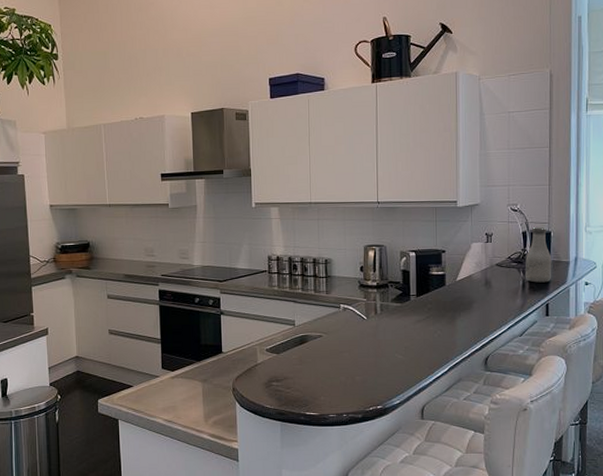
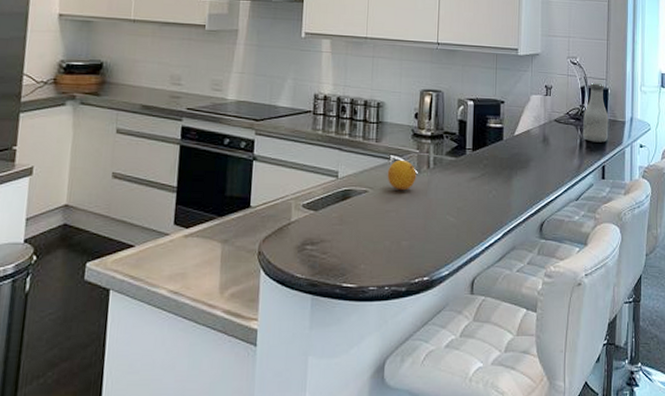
fruit: none [338,308,365,334] -> present [387,159,417,191]

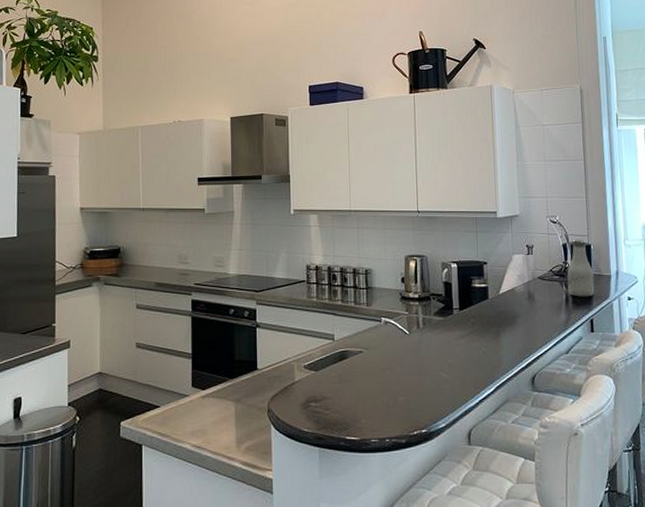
fruit: present [387,159,417,191] -> none [380,321,408,350]

